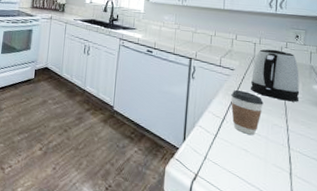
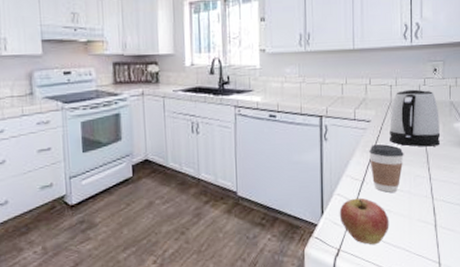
apple: none [199,132,246,179] -> present [339,197,390,245]

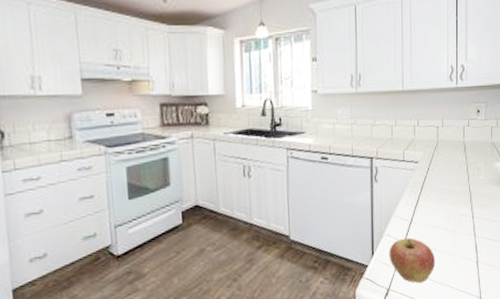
coffee cup: present [369,144,404,193] -> none [417,184,449,232]
kettle: present [390,89,441,147] -> none [436,130,483,187]

